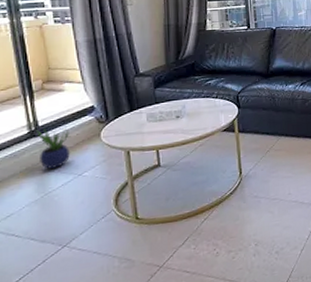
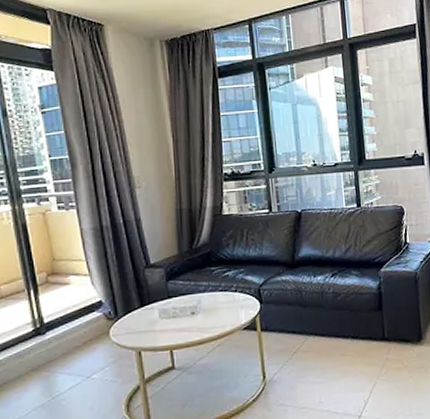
potted plant: present [36,128,71,169] -> none [42,326,78,370]

